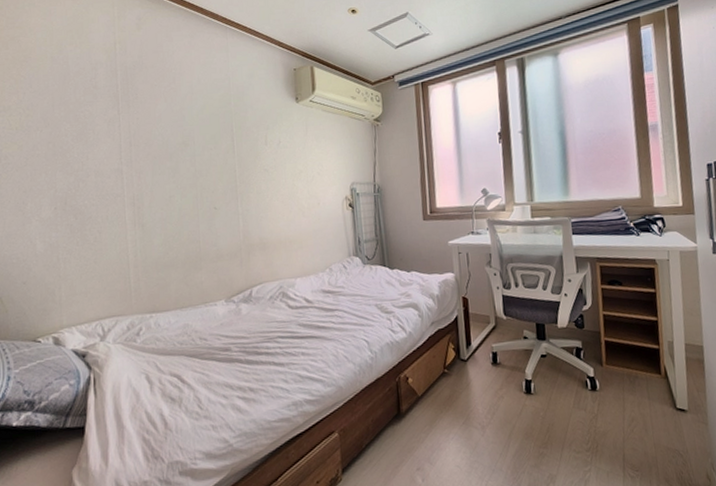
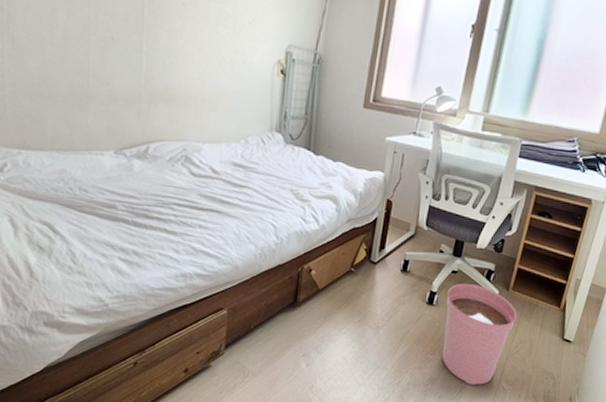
plant pot: none [542,365,620,478] -> present [442,283,518,386]

